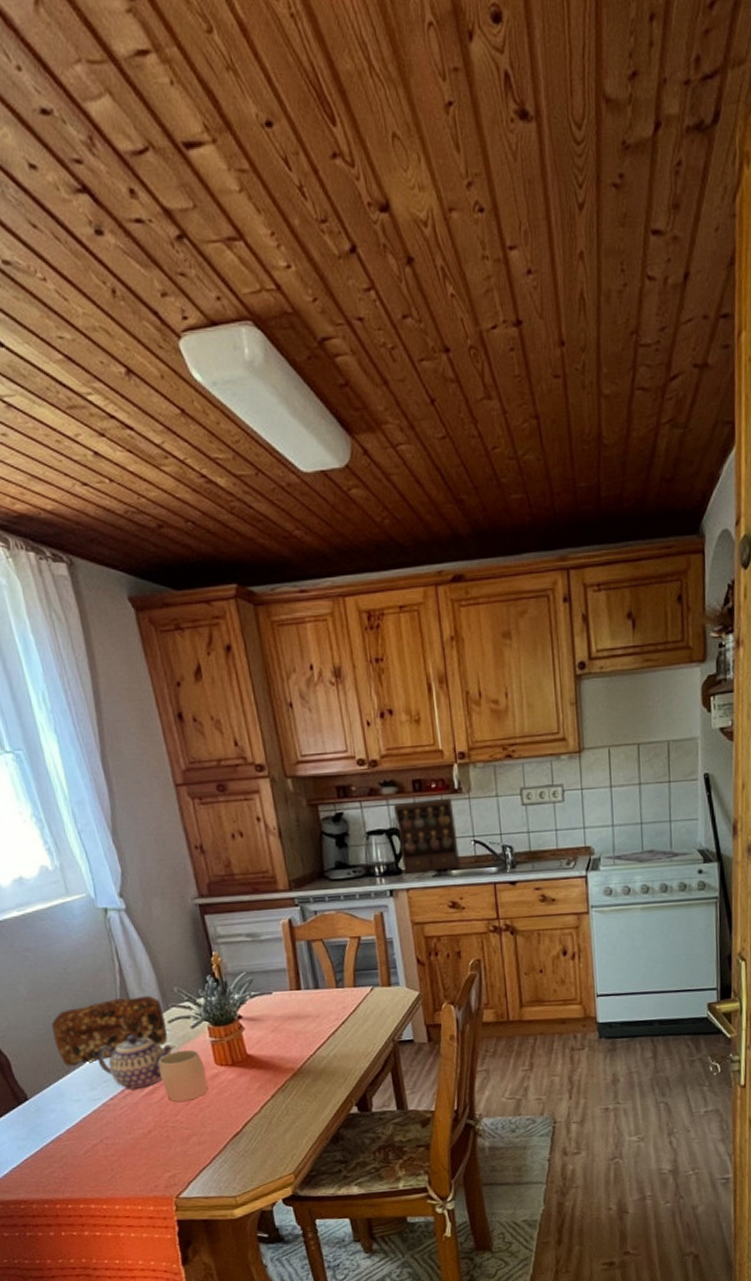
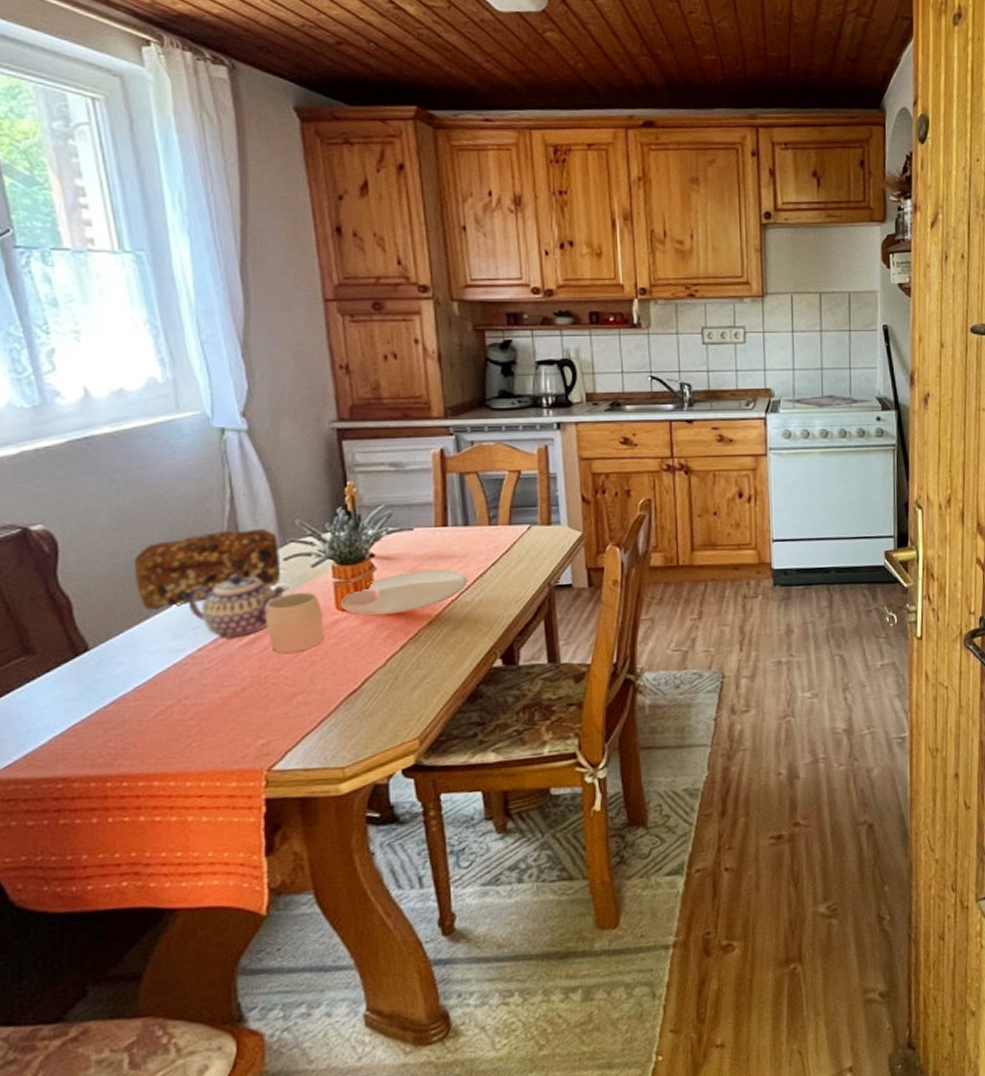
plate: none [217,1028,323,1070] -> present [339,569,469,616]
spice rack: present [393,797,460,874] -> none [566,332,635,406]

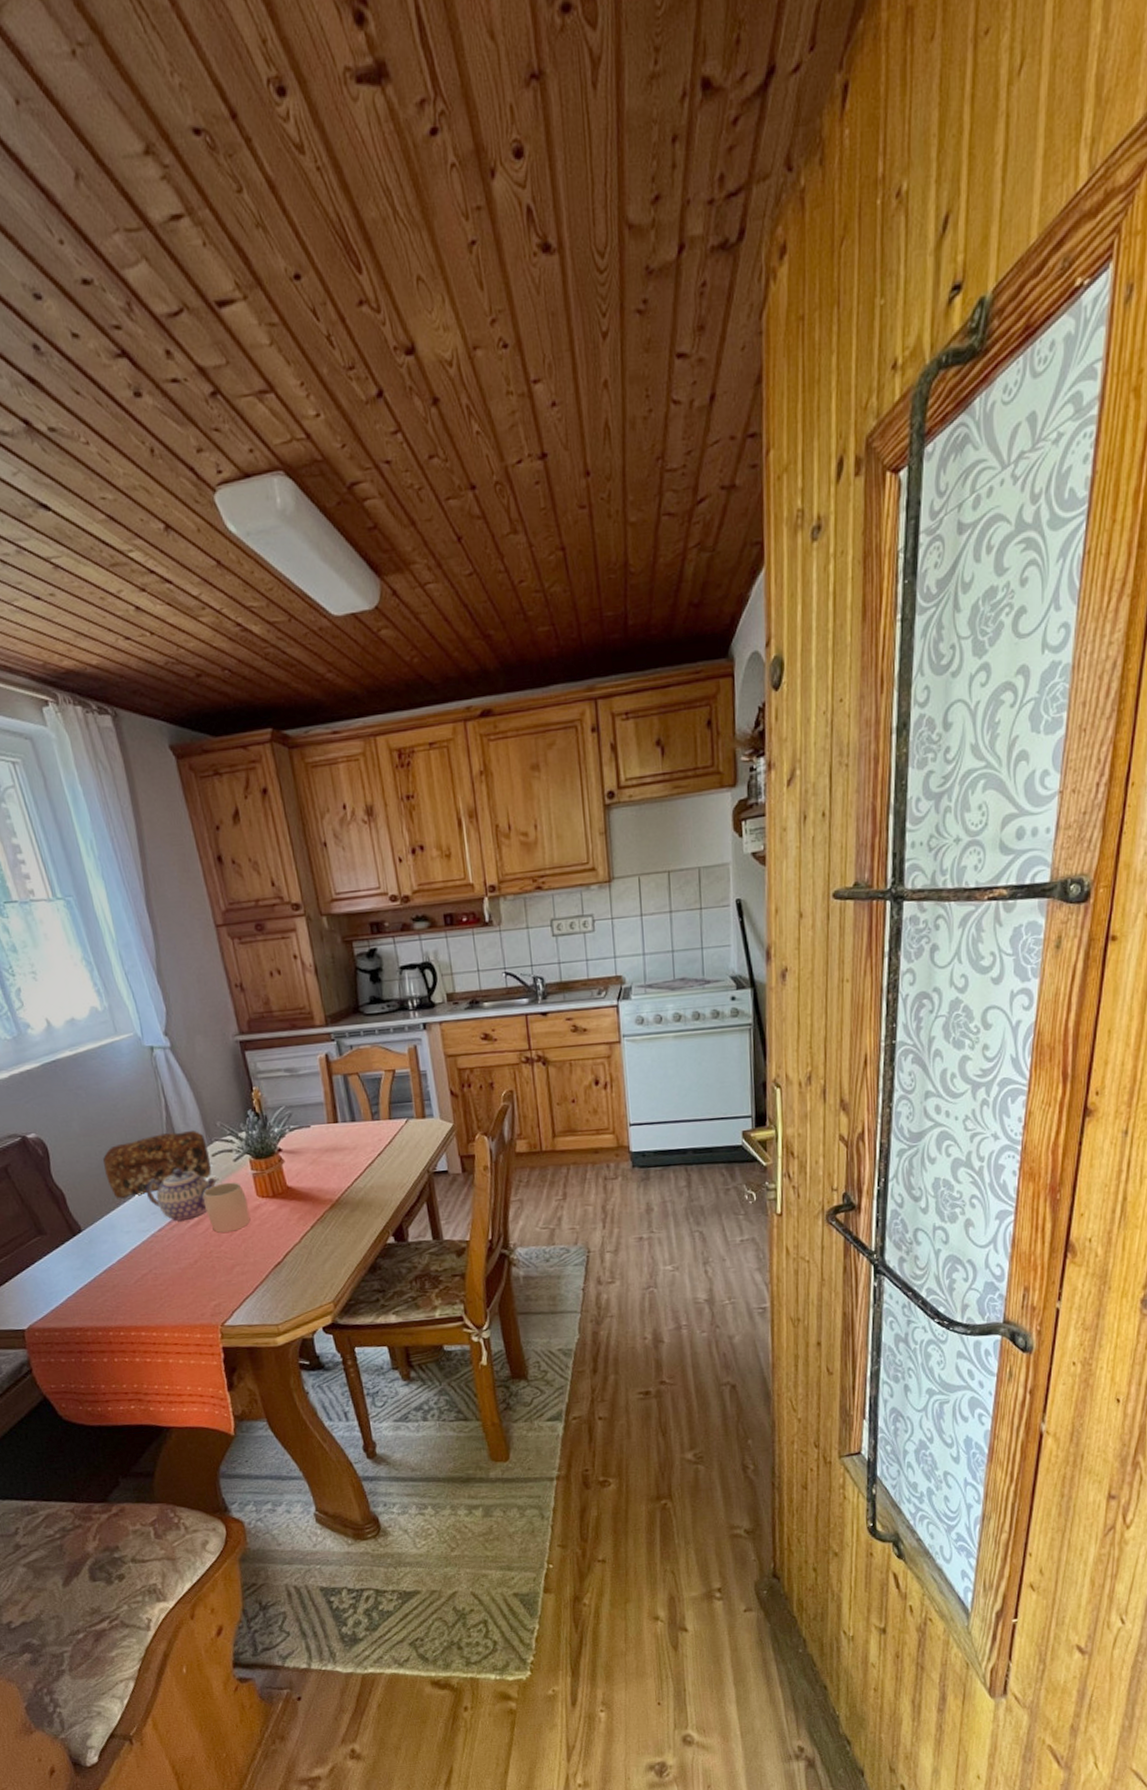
plate: present [339,569,469,616] -> none [259,1160,360,1202]

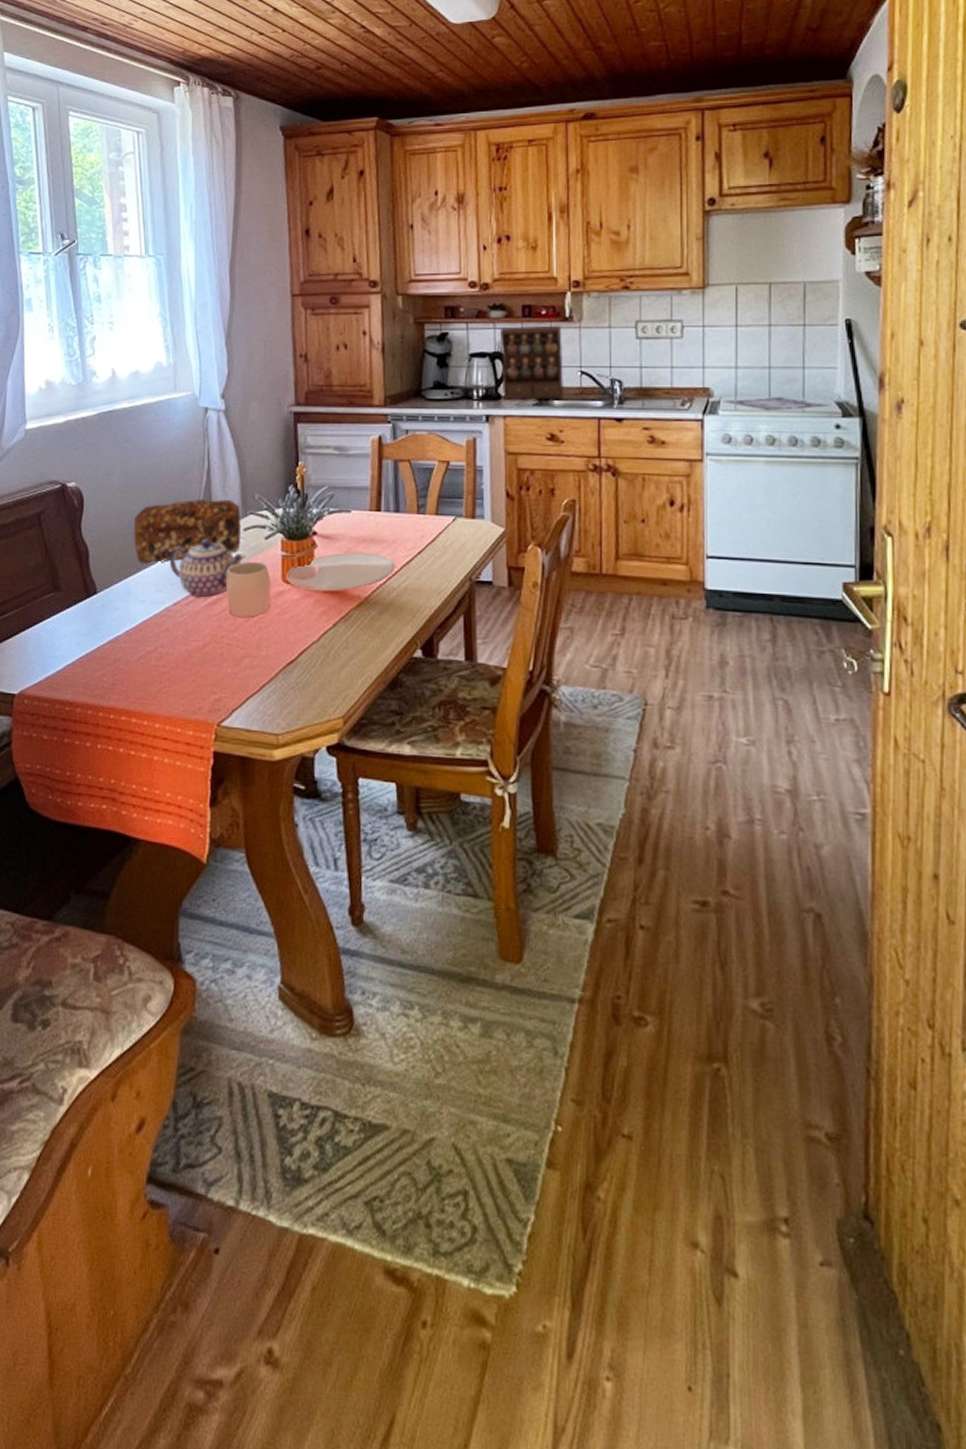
plate: none [259,1160,360,1202] -> present [285,552,396,592]
spice rack: none [425,930,492,1007] -> present [499,325,563,400]

